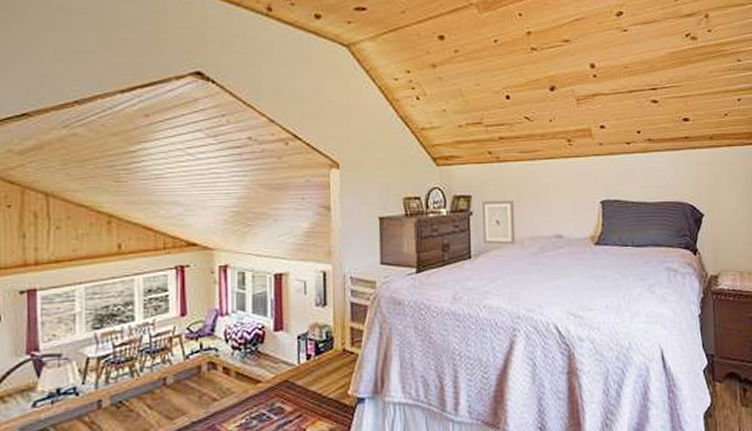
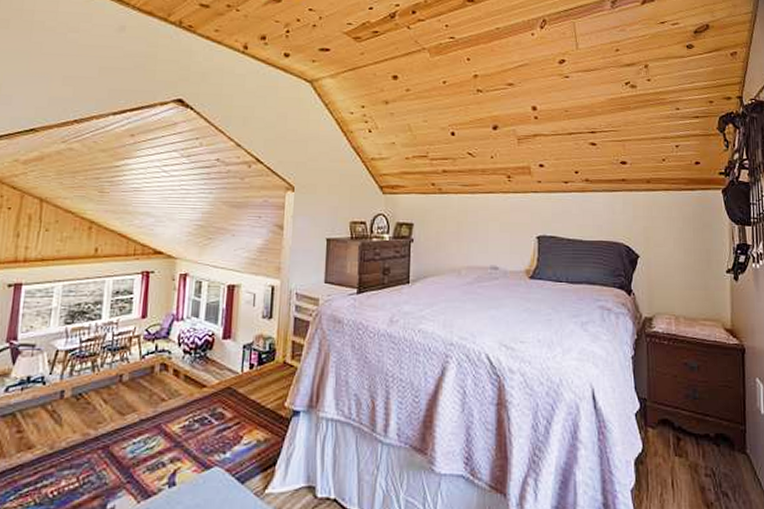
wall art: present [482,200,515,245] -> none [422,229,453,272]

